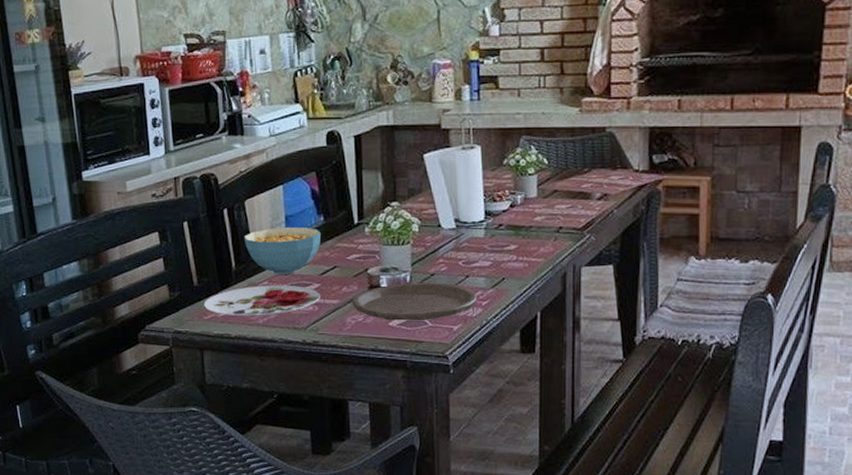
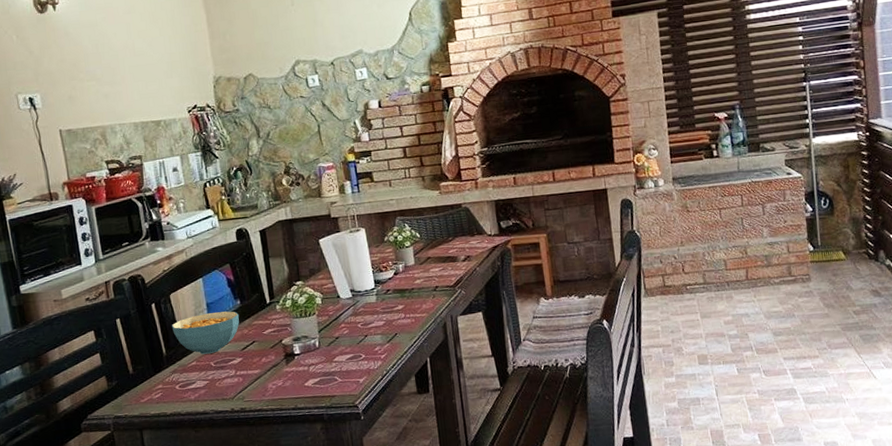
plate: present [204,285,320,316] -> none [140,362,244,396]
plate: present [351,283,477,321] -> none [271,344,377,382]

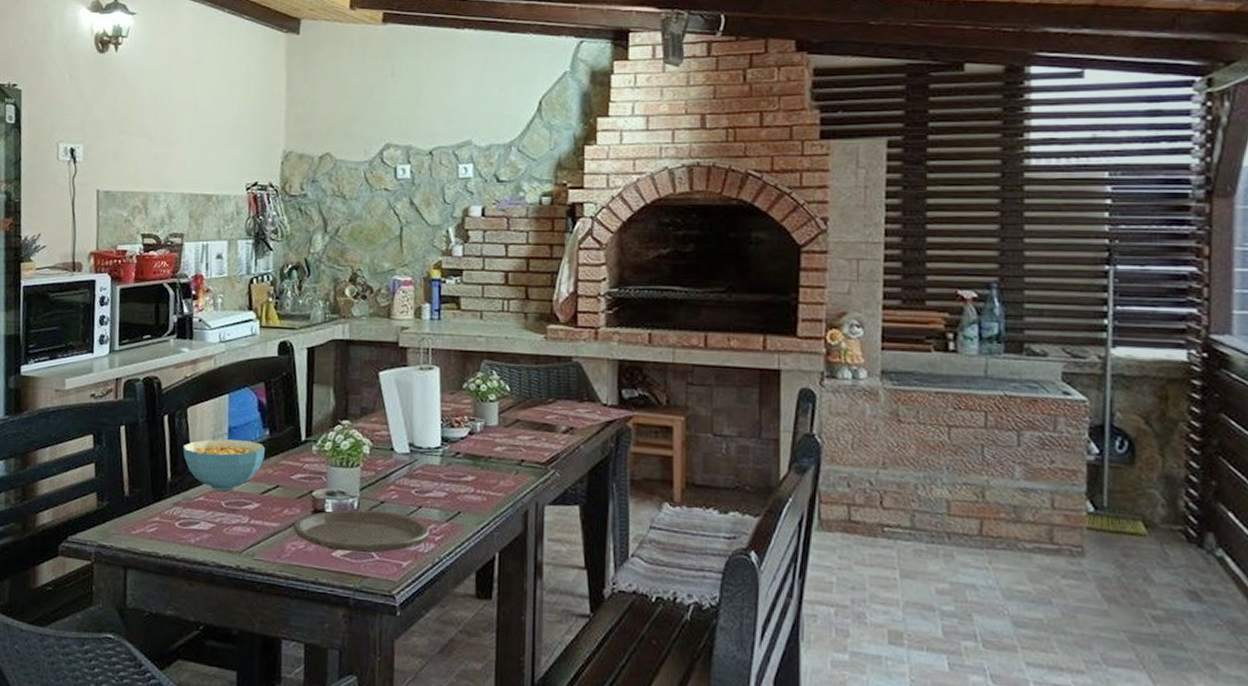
plate: none [271,344,377,382] -> present [292,510,430,554]

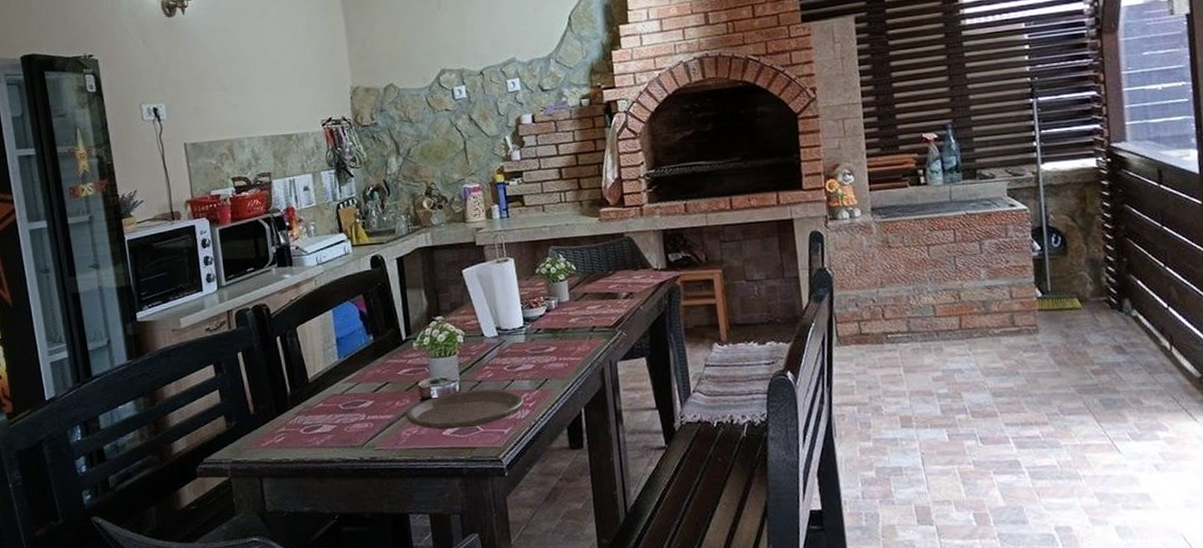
cereal bowl: present [182,439,265,491] -> none [297,347,372,395]

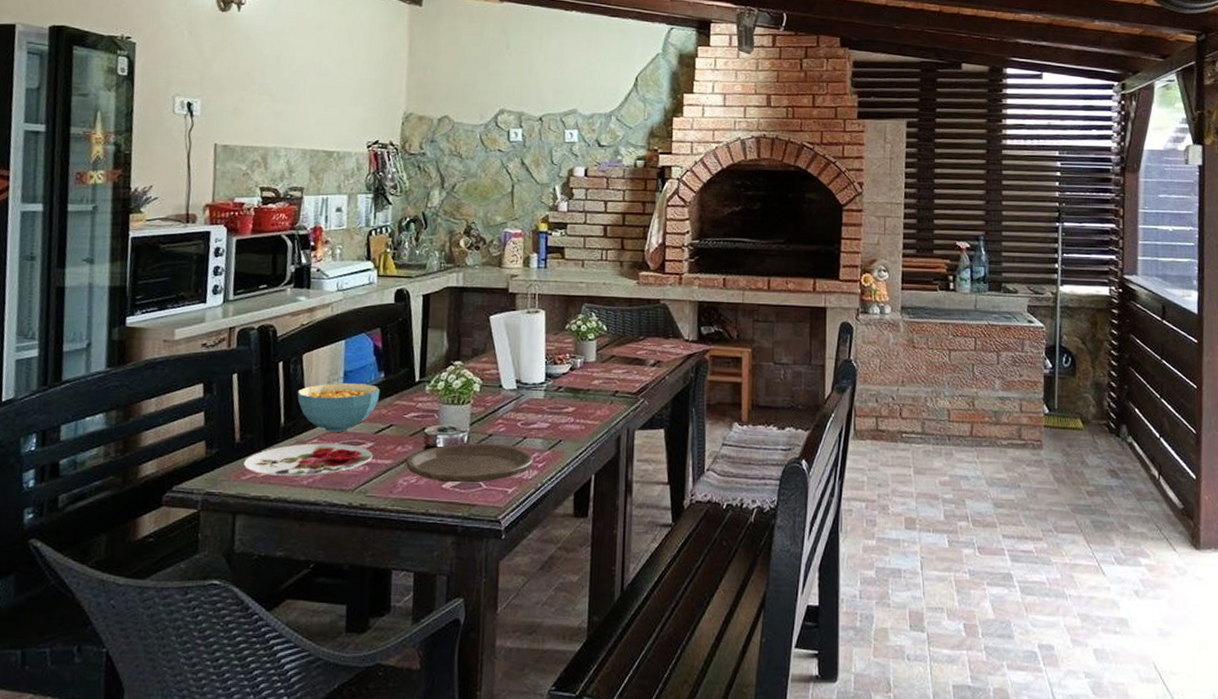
plate: none [261,404,375,440] -> present [243,443,373,477]
cereal bowl: none [297,347,372,395] -> present [297,383,380,432]

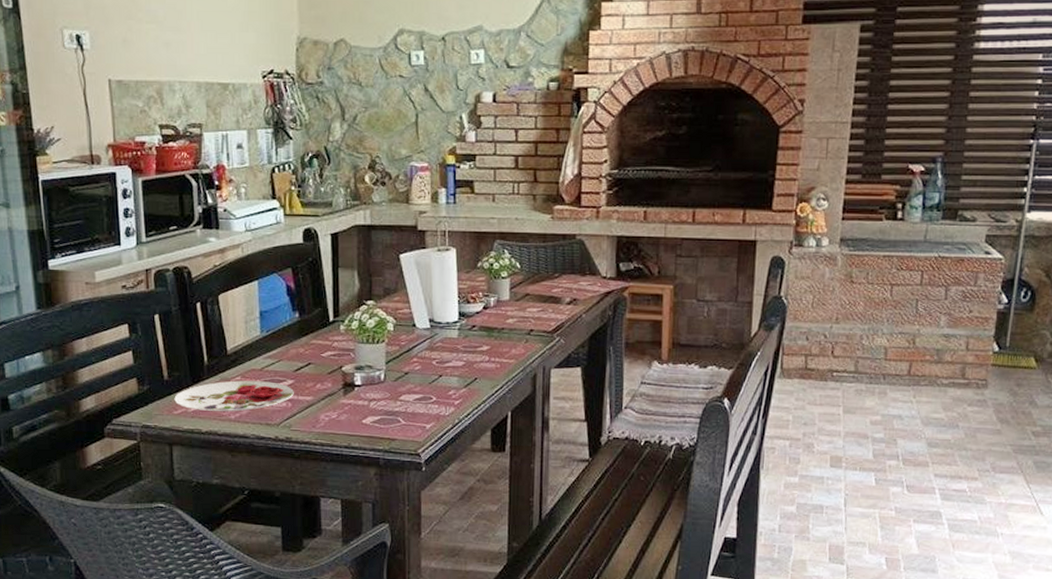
cereal bowl: present [297,383,380,432] -> none [216,323,295,370]
plate: present [405,443,534,483] -> none [325,381,450,419]

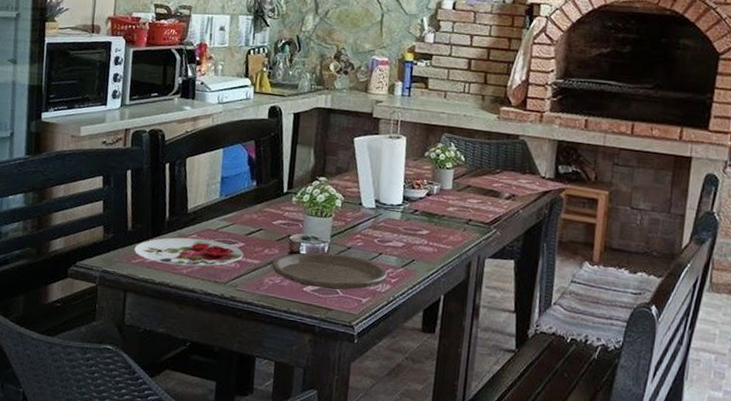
plate: none [325,381,450,419] -> present [271,252,388,290]

